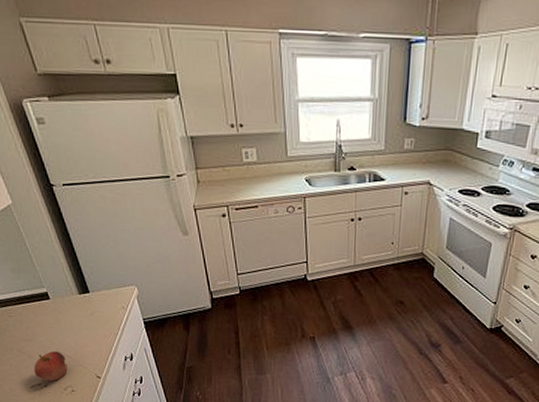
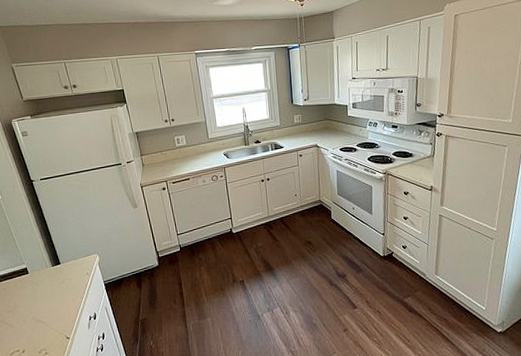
fruit: present [33,351,68,382] -> none [14,319,42,347]

